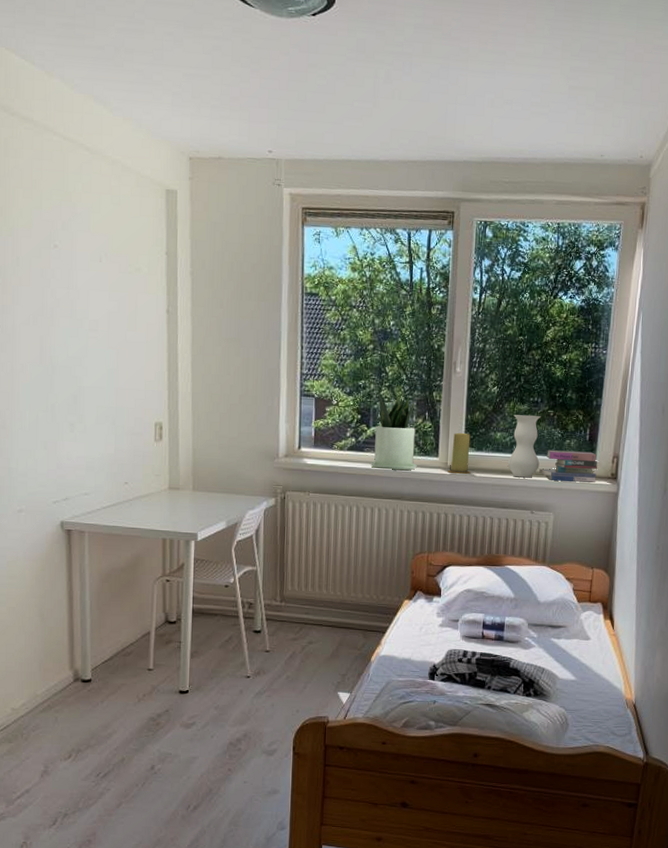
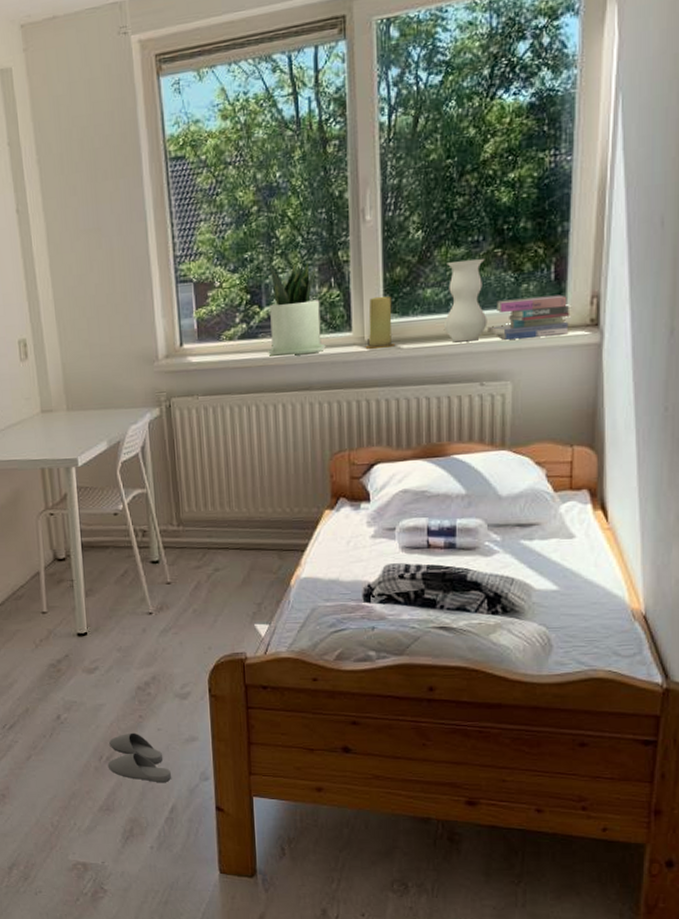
slippers: none [194,784,252,831] -> present [107,732,171,782]

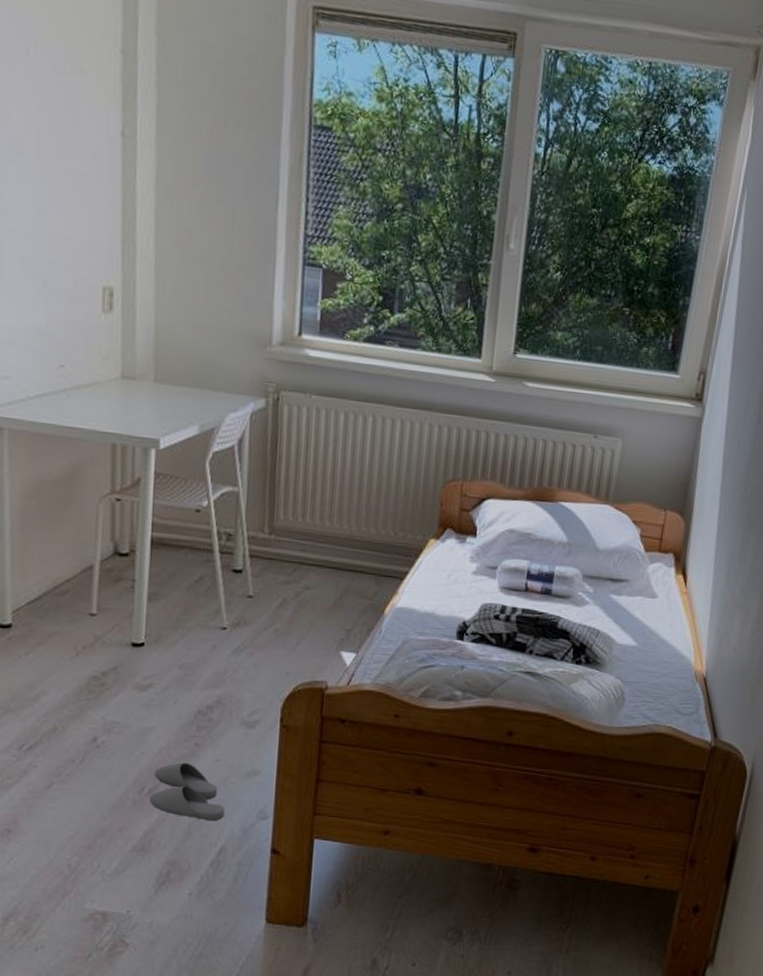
planter: present [266,261,327,357] -> none [392,272,455,374]
candle: present [365,296,394,349] -> none [492,328,524,383]
vase: present [443,259,488,343] -> none [568,310,614,393]
books: present [488,294,570,340] -> none [607,358,680,404]

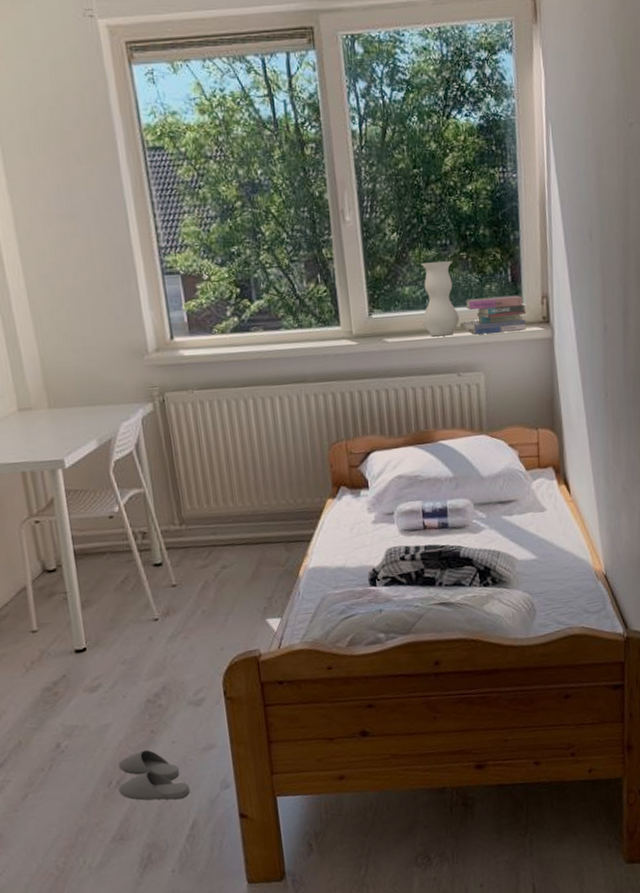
vase: none [568,310,614,393] -> present [420,261,460,337]
books: none [607,358,680,404] -> present [460,295,527,335]

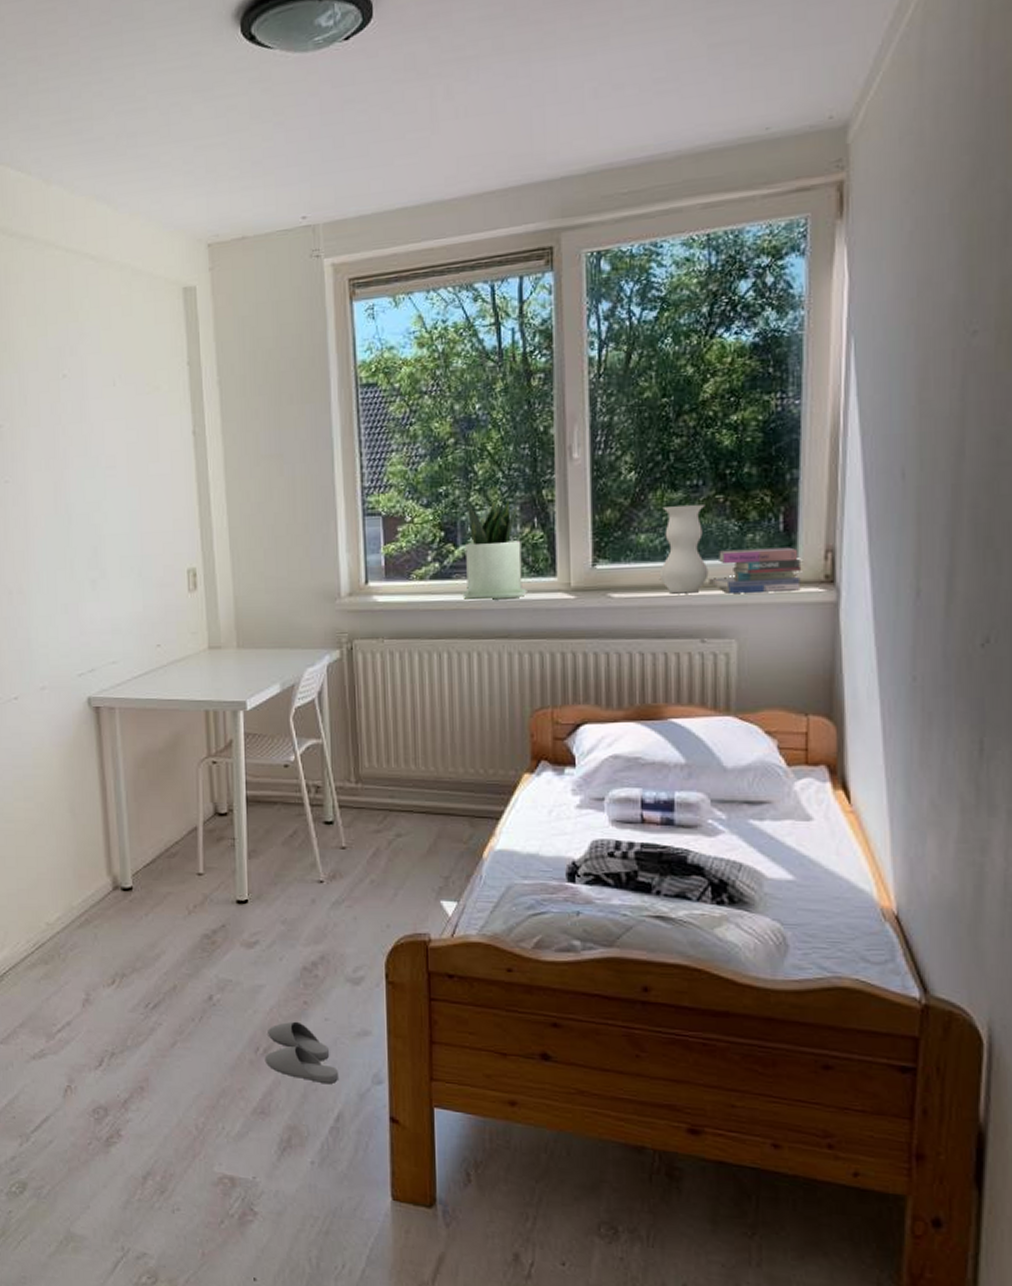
planter: none [256,258,318,350] -> present [461,499,529,600]

